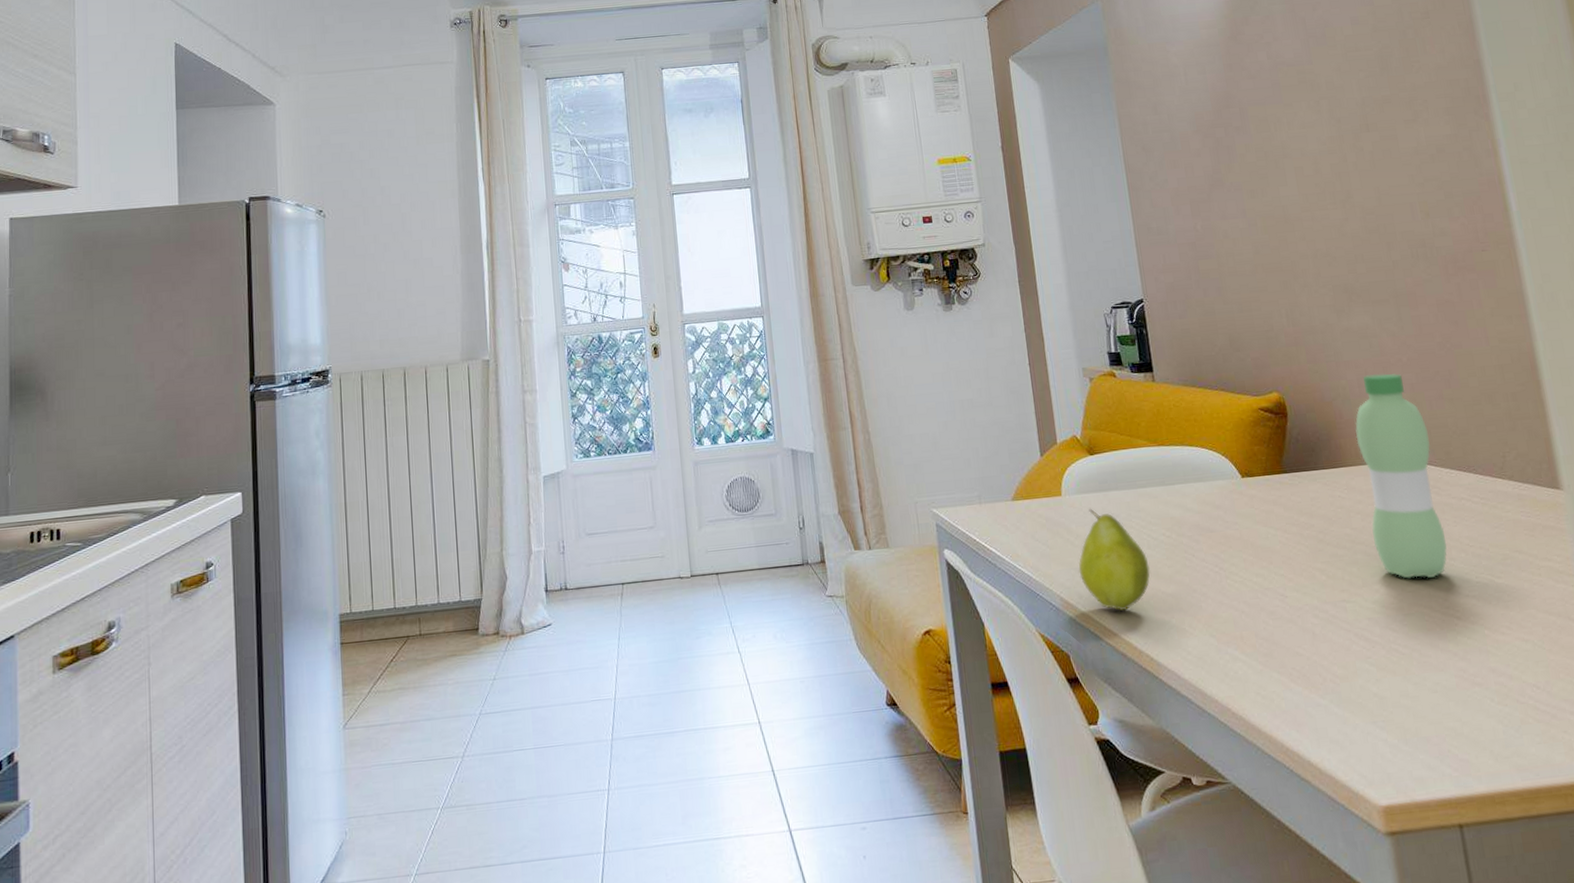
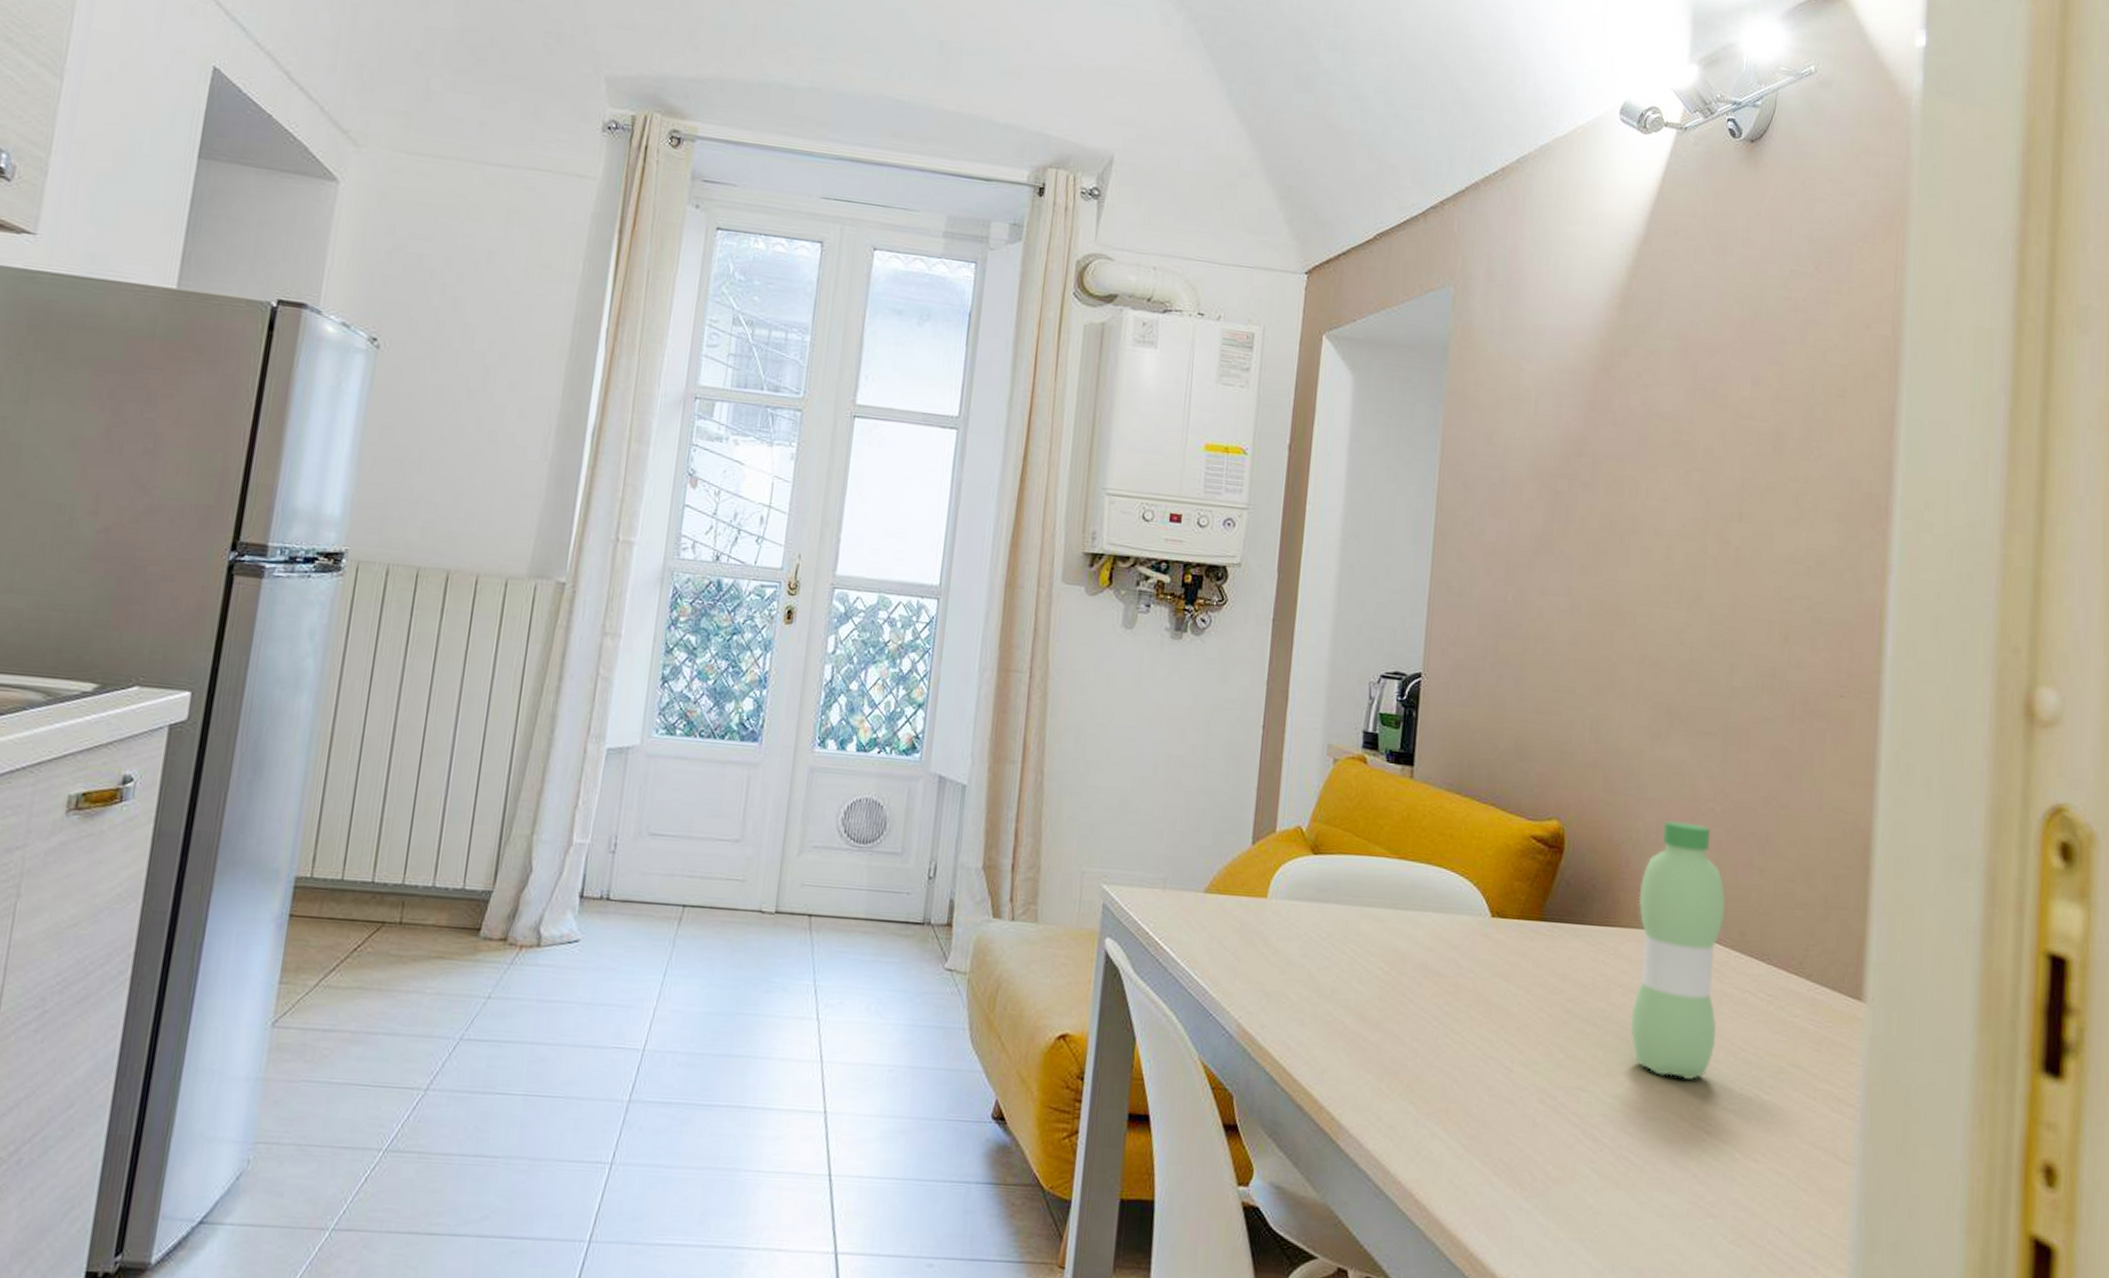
fruit: present [1078,508,1150,611] -> none [1267,920,1356,1053]

